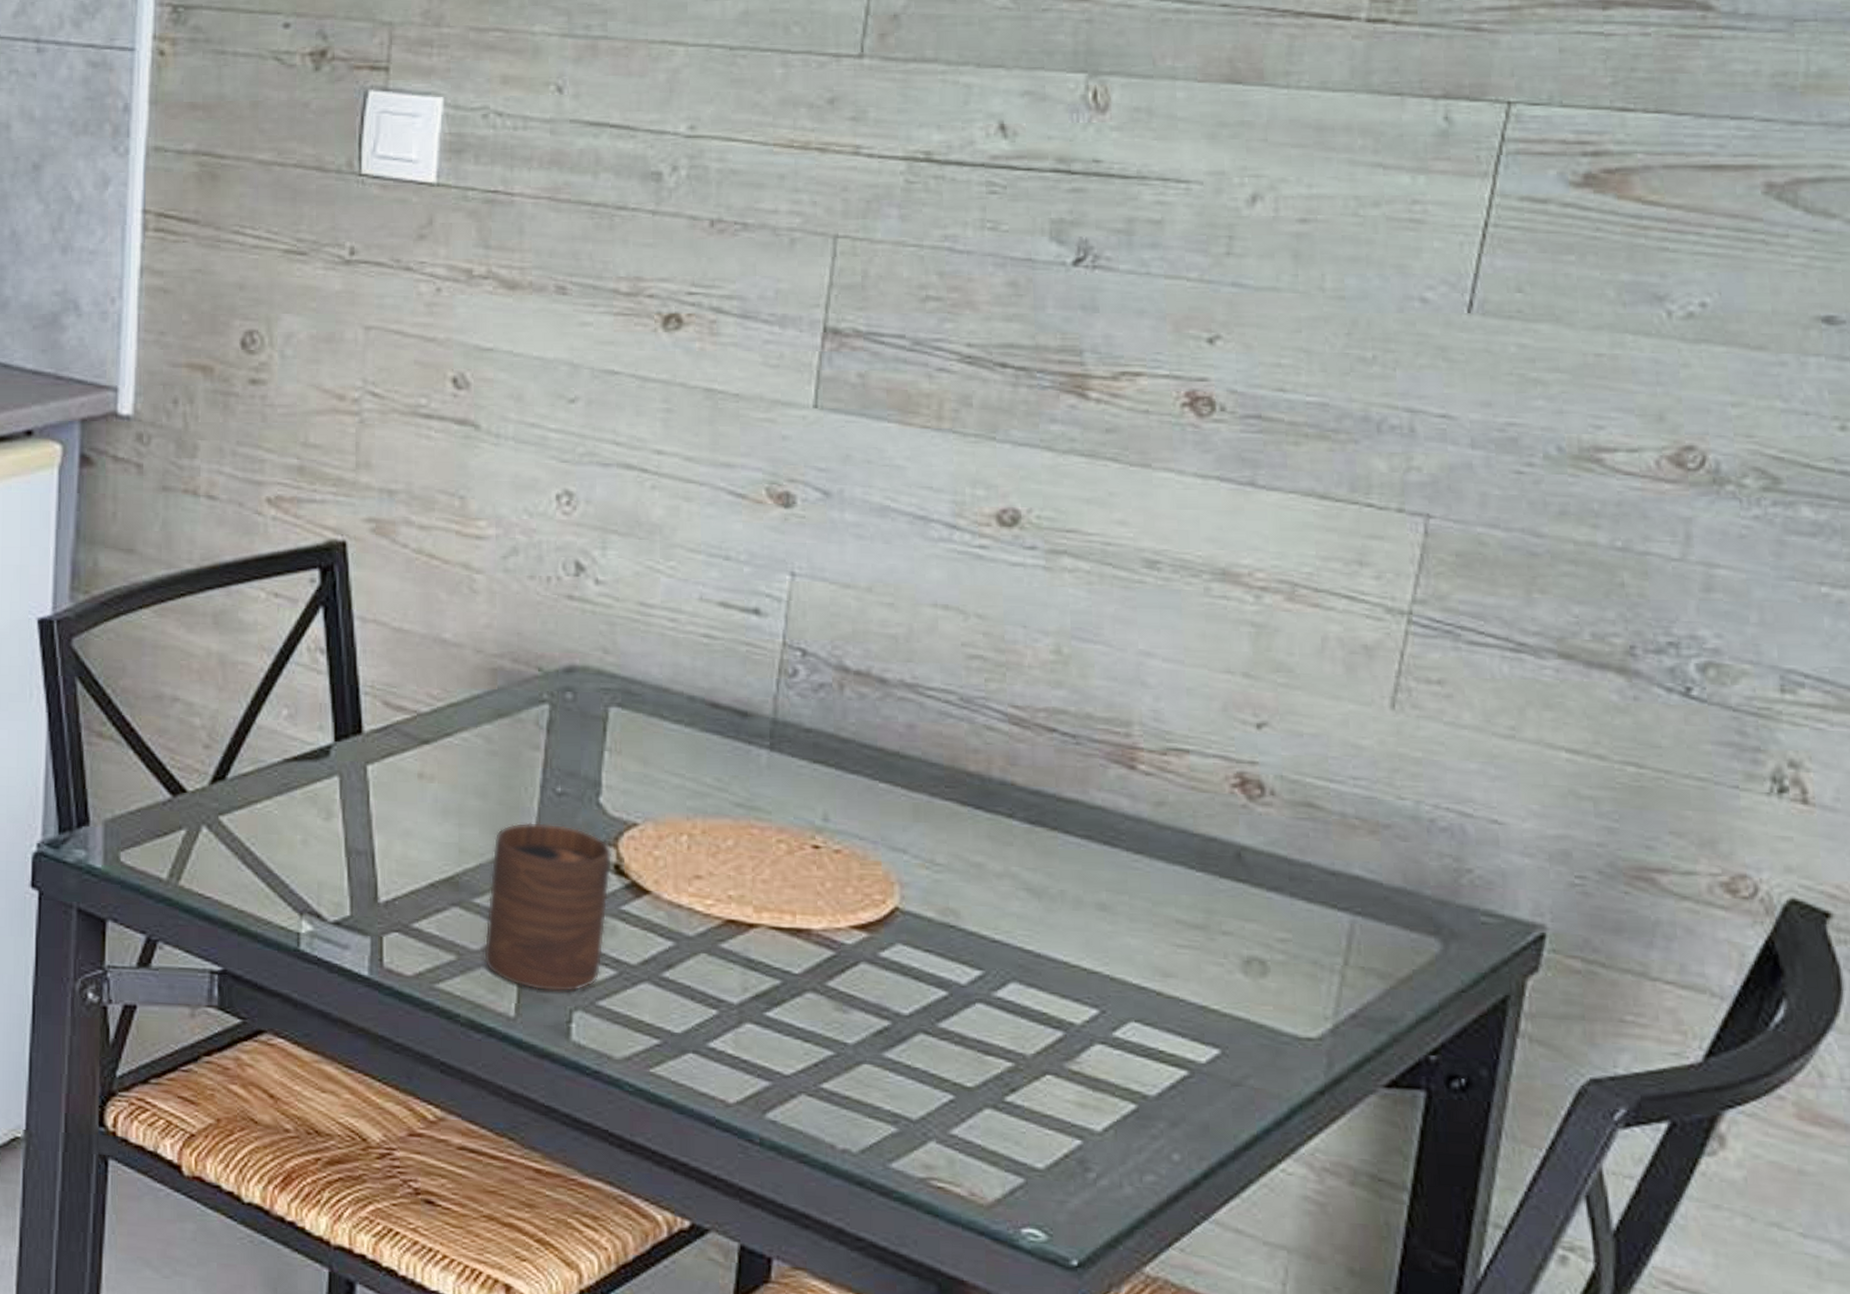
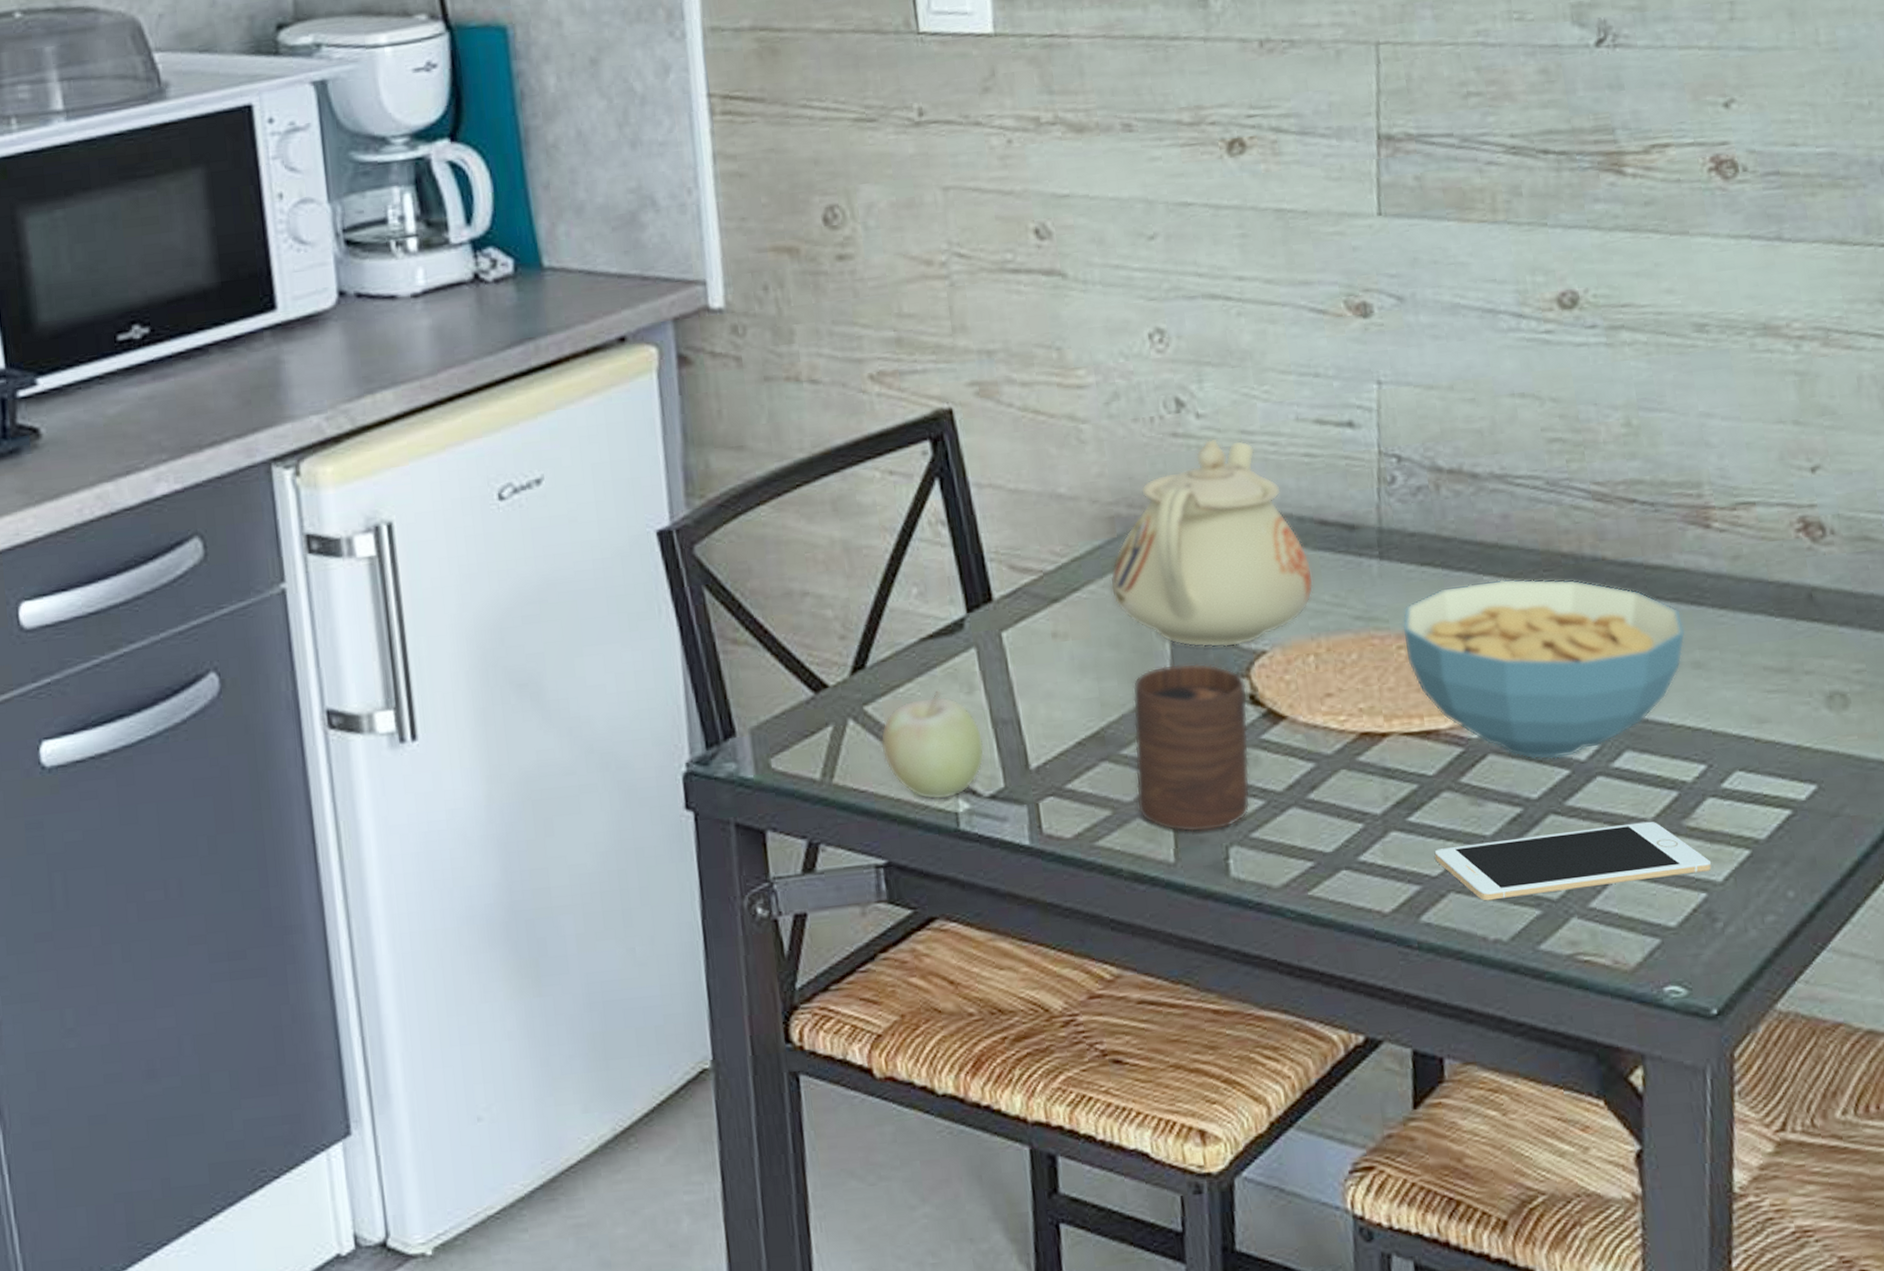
fruit: none [232,812,335,918] -> present [880,690,985,800]
teapot: none [484,606,697,814] -> present [1110,438,1314,648]
cereal bowl: none [784,788,1093,979] -> present [1402,579,1686,760]
cell phone: none [789,1048,1091,1119] -> present [1434,821,1712,901]

